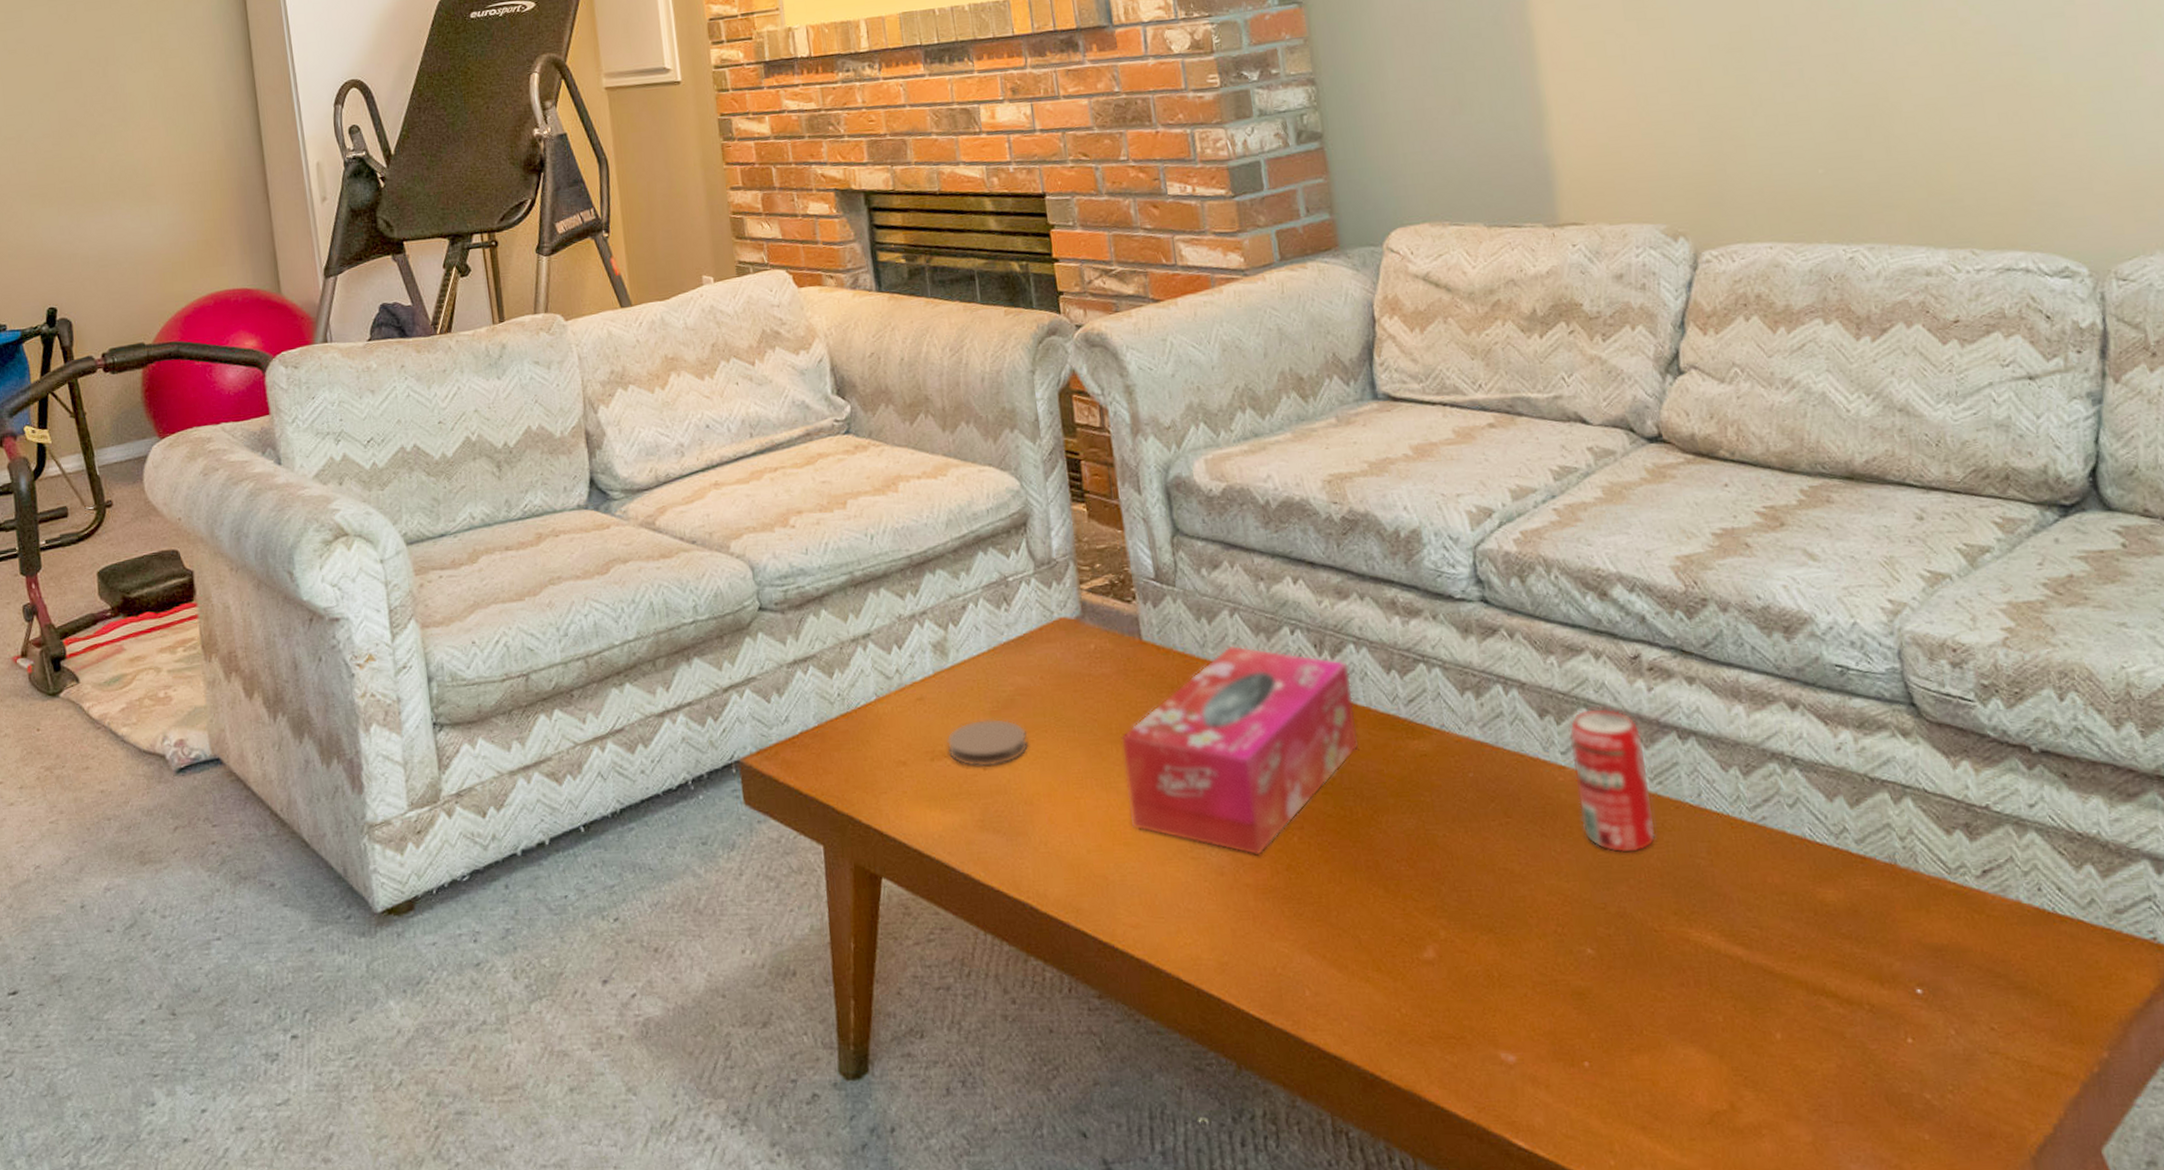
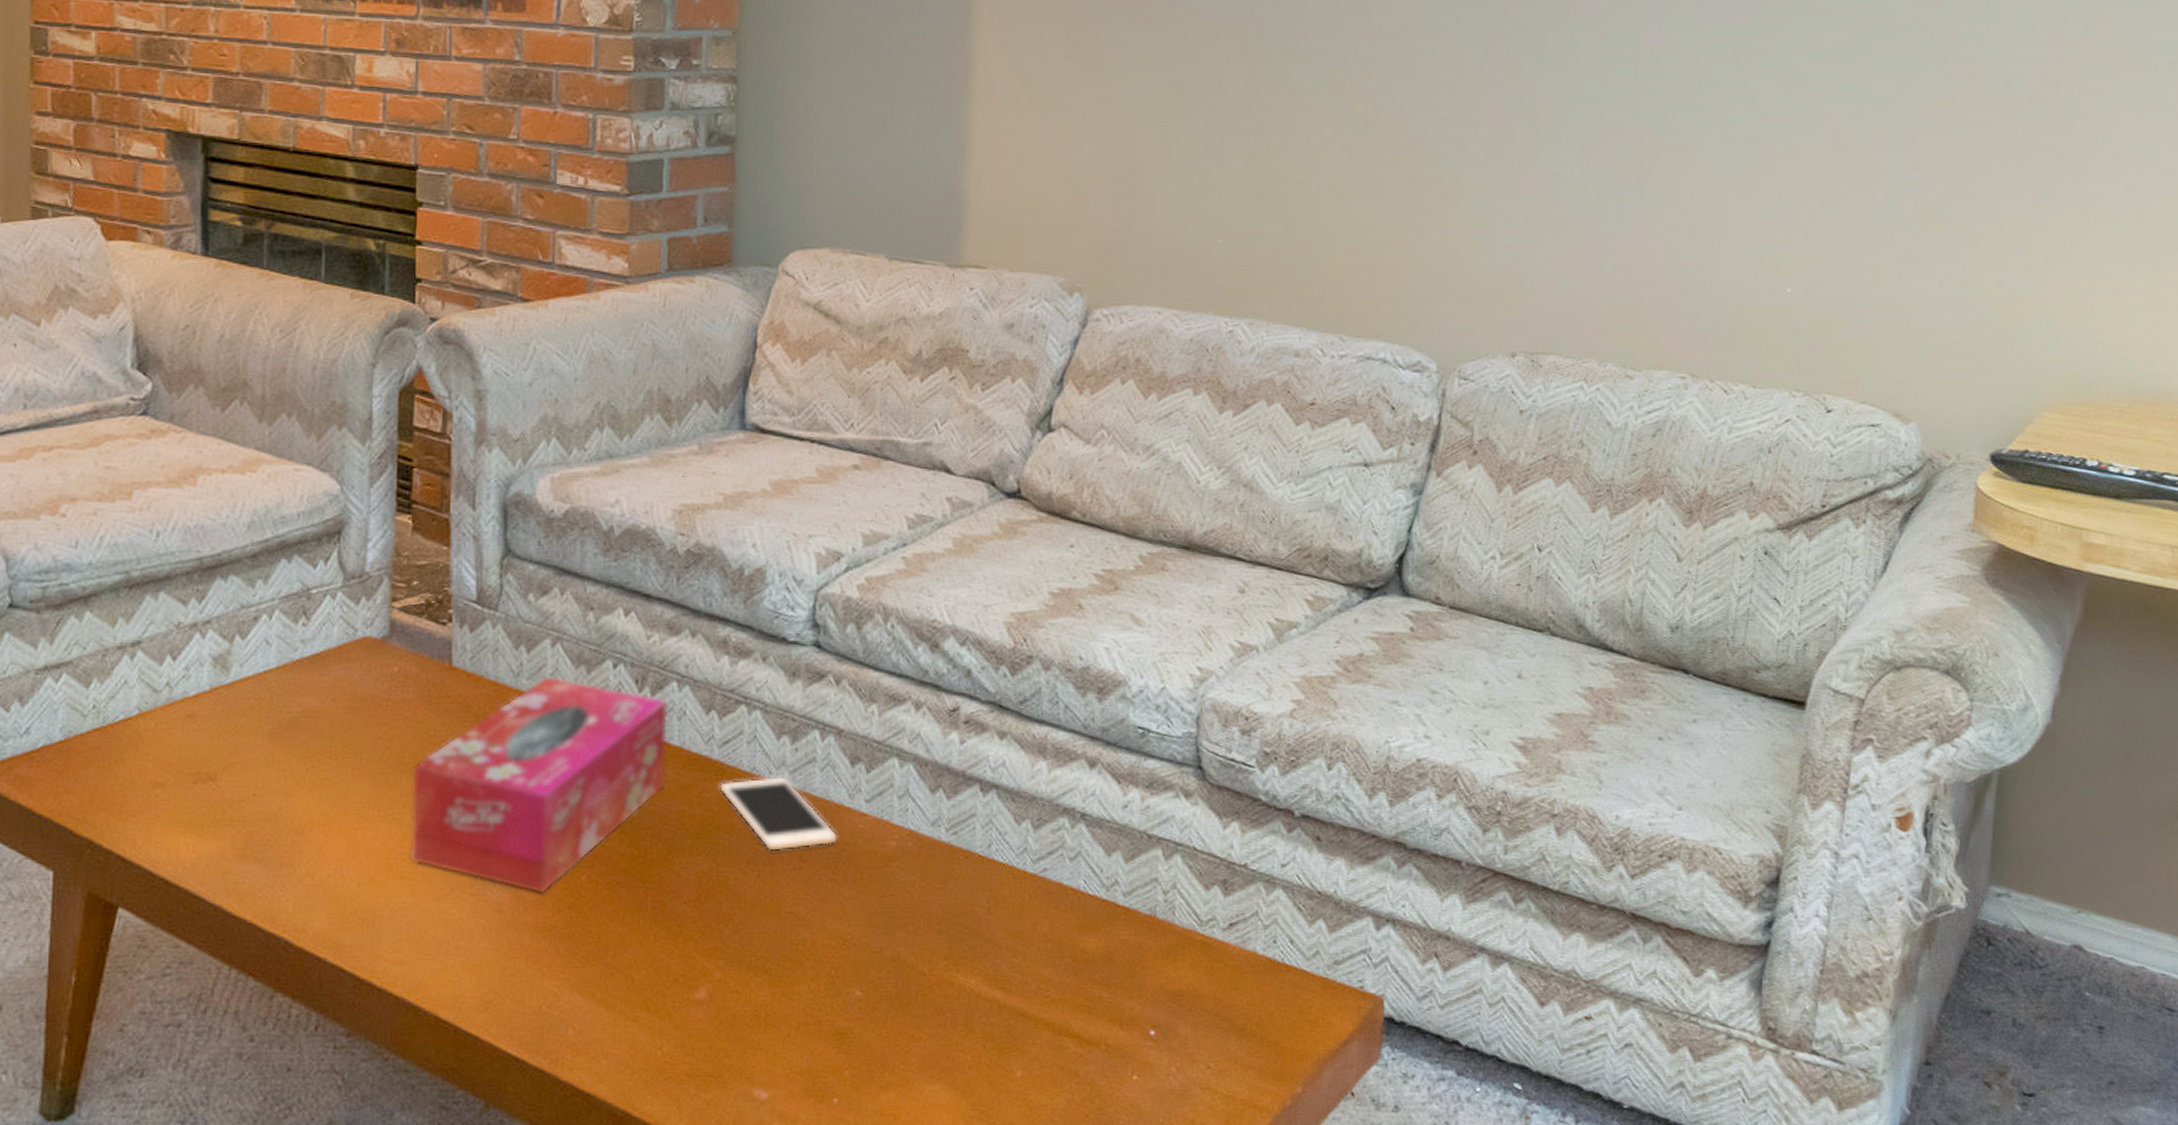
coaster: present [946,718,1029,767] -> none [214,741,309,792]
cell phone: none [1411,731,1539,807] -> present [718,776,838,851]
beverage can: present [1569,707,1656,854] -> none [873,758,947,900]

